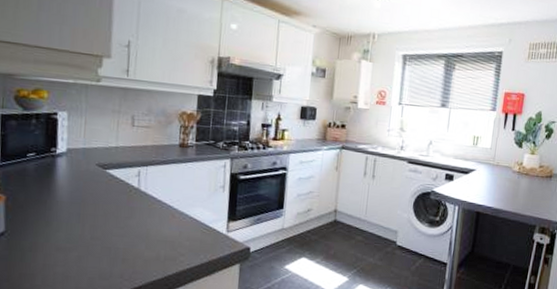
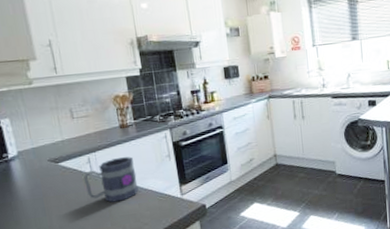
mug: none [128,177,185,225] -> present [84,156,139,203]

